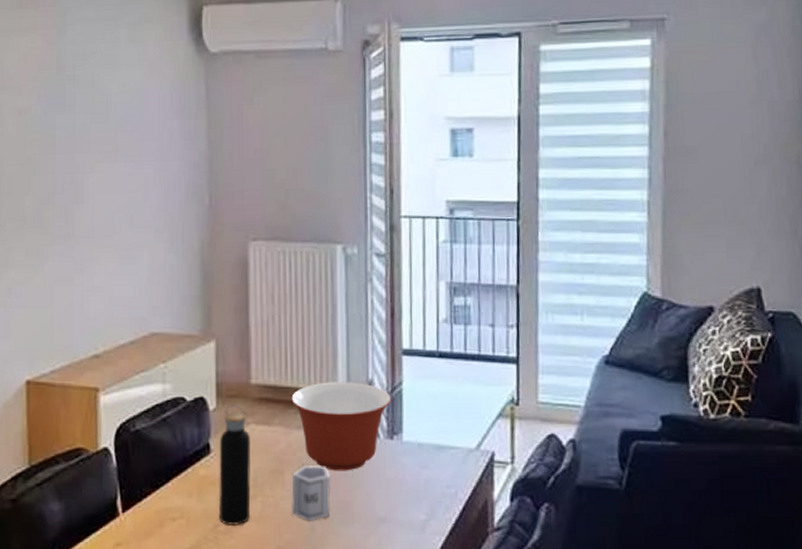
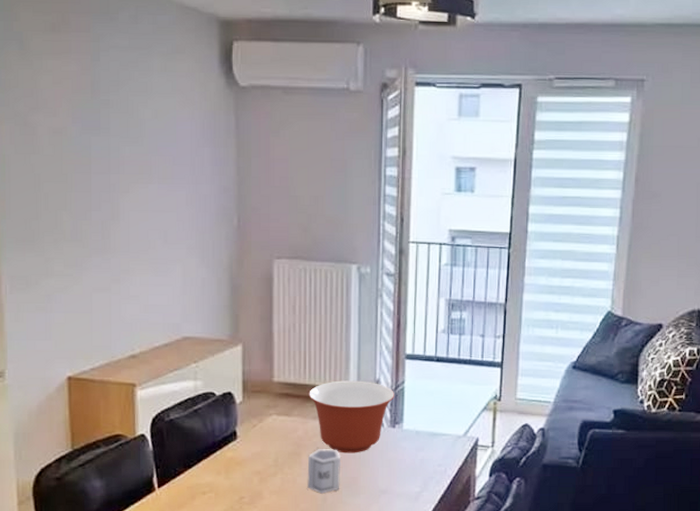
water bottle: present [218,404,252,527] -> none [243,398,273,499]

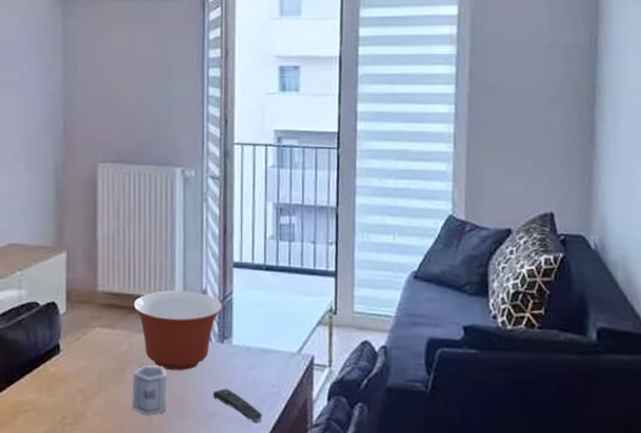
remote control: none [383,468,429,498] -> present [212,388,263,423]

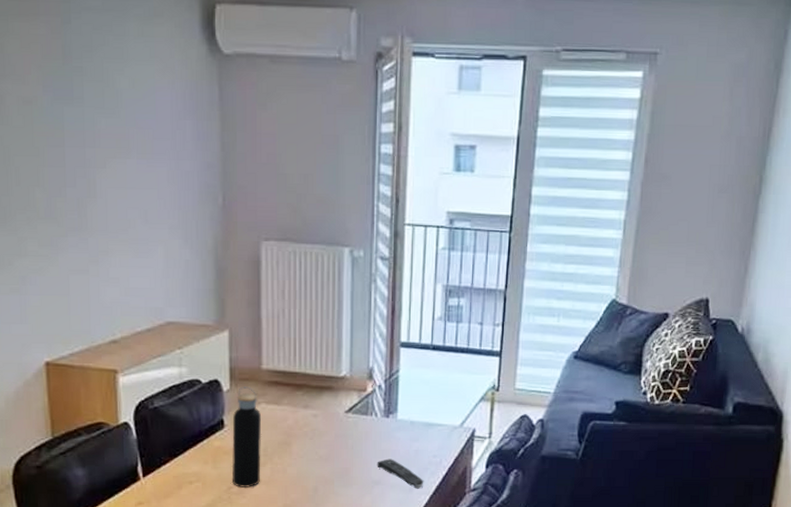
water bottle: none [66,309,97,419] -> present [231,386,262,489]
cup: present [132,365,168,416] -> none [298,439,333,484]
mixing bowl: present [133,290,222,371] -> none [299,368,388,444]

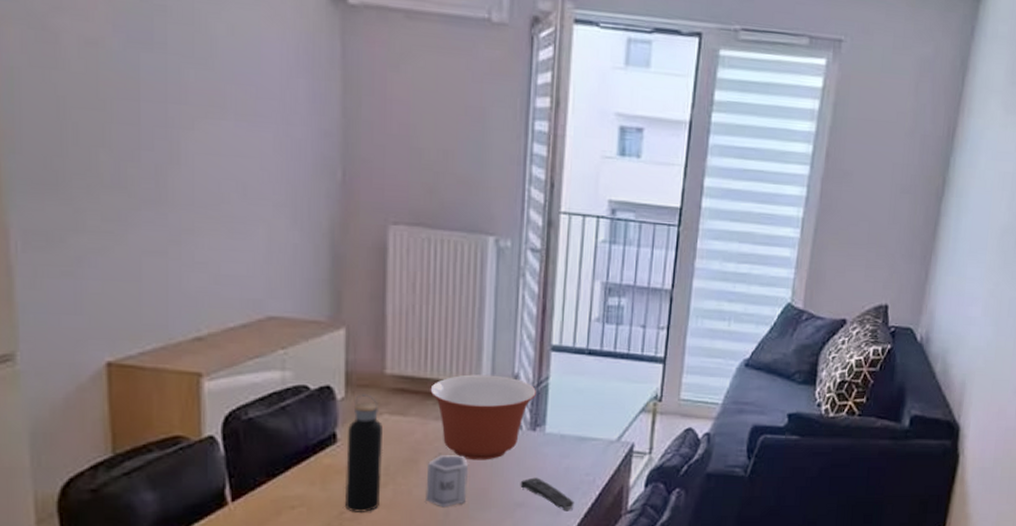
cup: none [298,439,333,484] -> present [426,455,469,508]
mixing bowl: none [299,368,388,444] -> present [430,374,536,460]

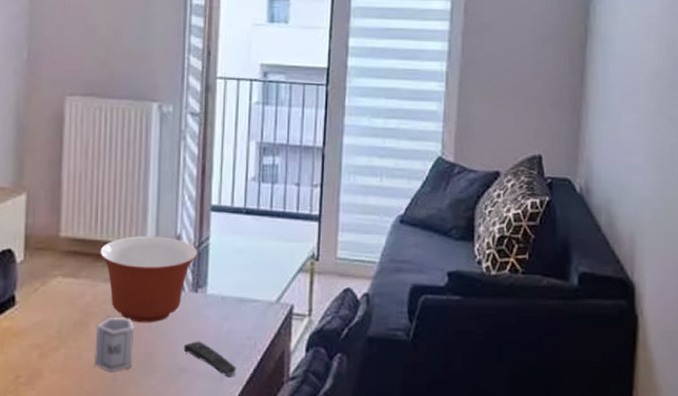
water bottle: present [344,394,383,514] -> none [20,257,57,378]

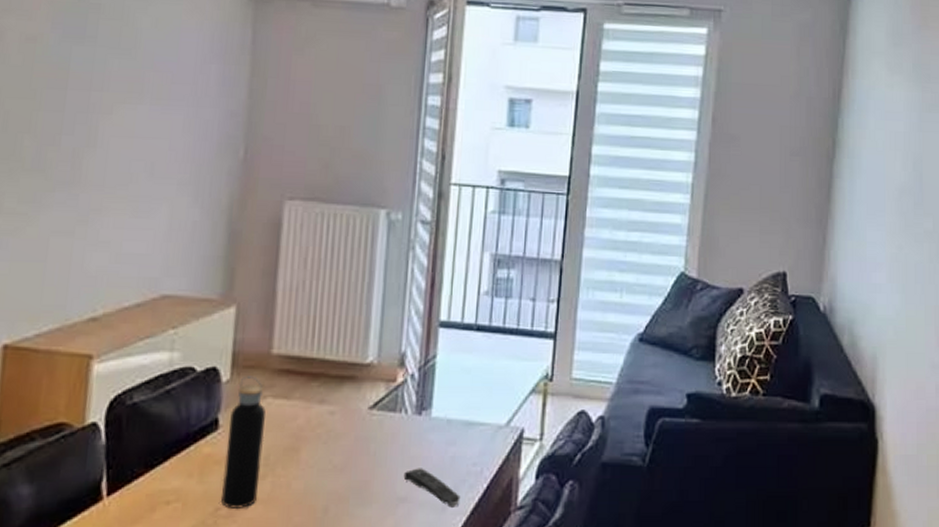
water bottle: none [20,257,57,378] -> present [221,376,266,510]
cup: present [94,318,135,372] -> none [305,443,351,503]
mixing bowl: present [100,236,197,323] -> none [315,353,423,449]

